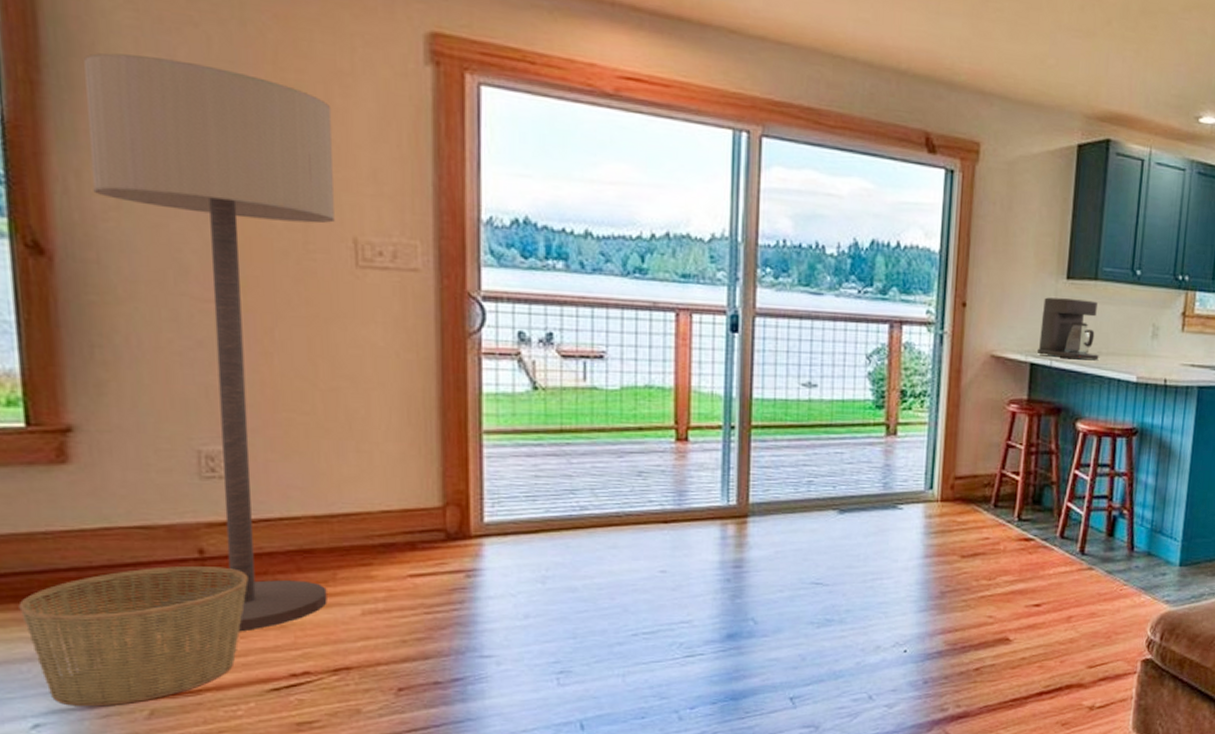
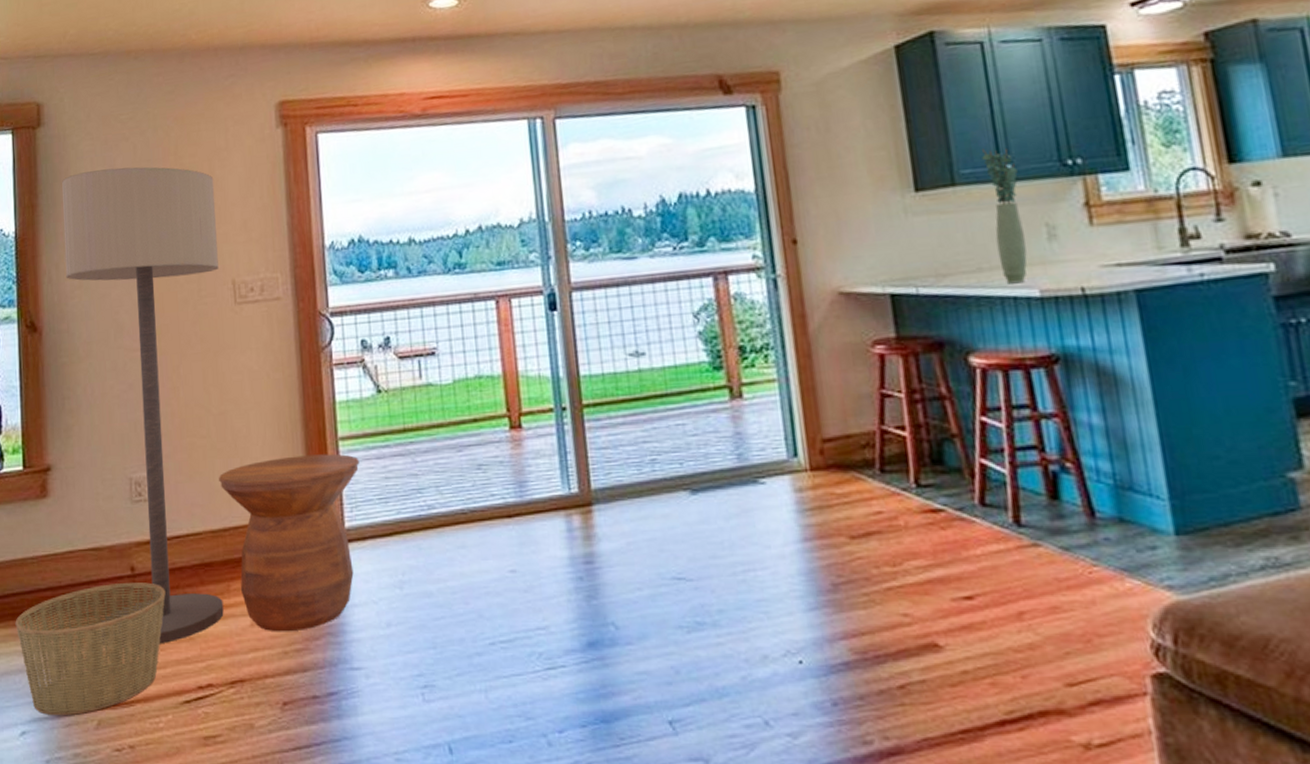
side table: none [326,445,506,622] -> present [219,453,360,632]
coffee maker: present [1037,297,1099,361] -> none [891,209,981,283]
vase: none [1114,253,1144,369] -> present [982,148,1028,284]

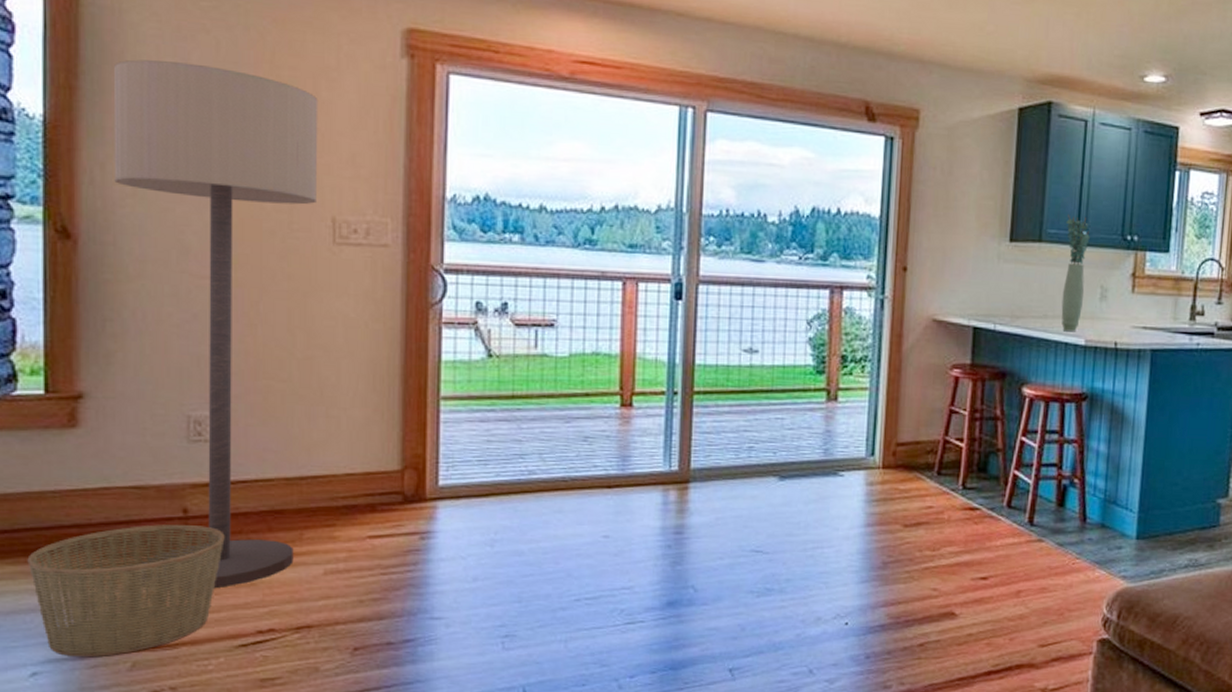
side table: present [219,453,360,632] -> none [299,410,461,582]

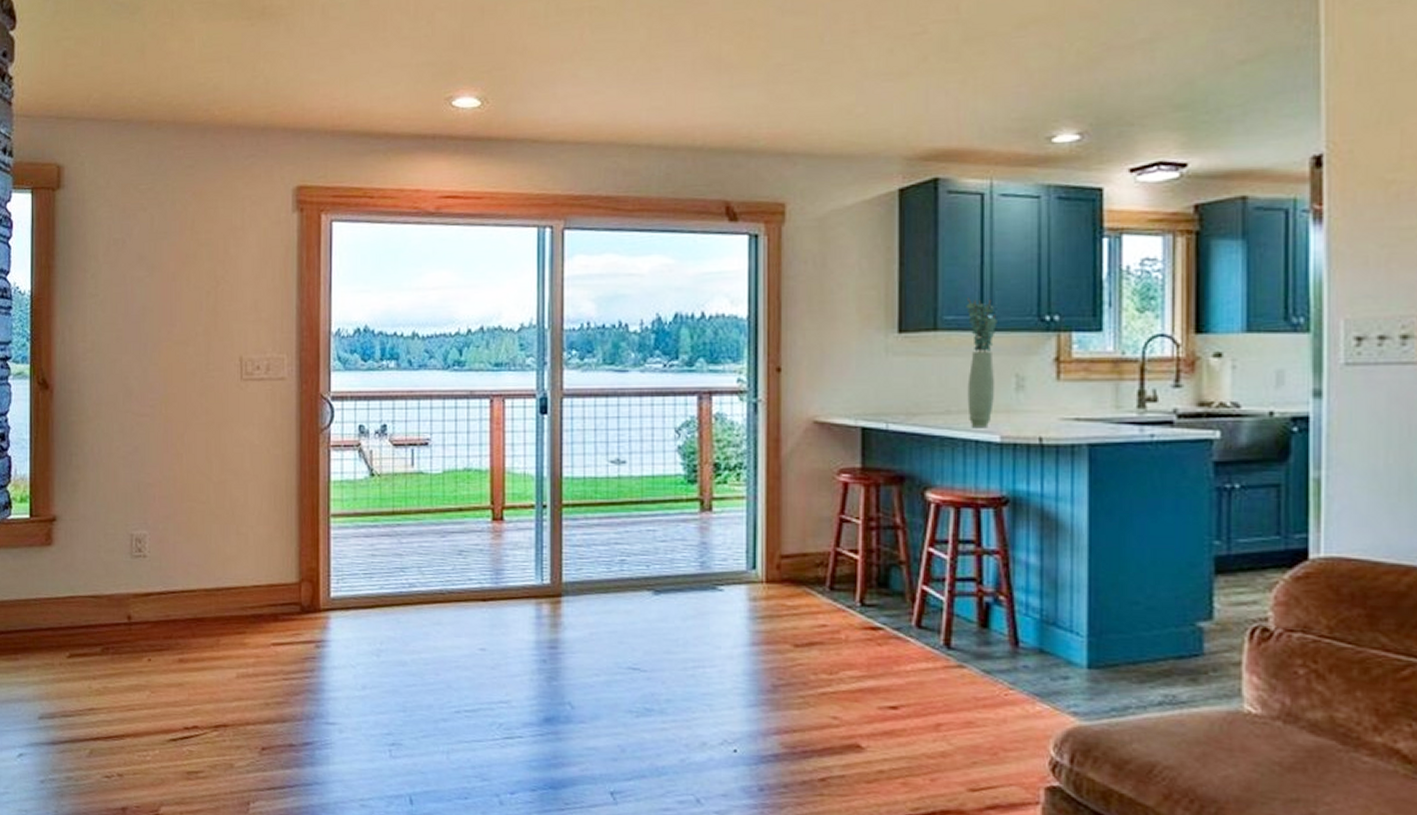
basket: present [27,524,225,658] -> none [17,629,159,743]
floor lamp: present [113,59,319,590] -> none [78,237,228,687]

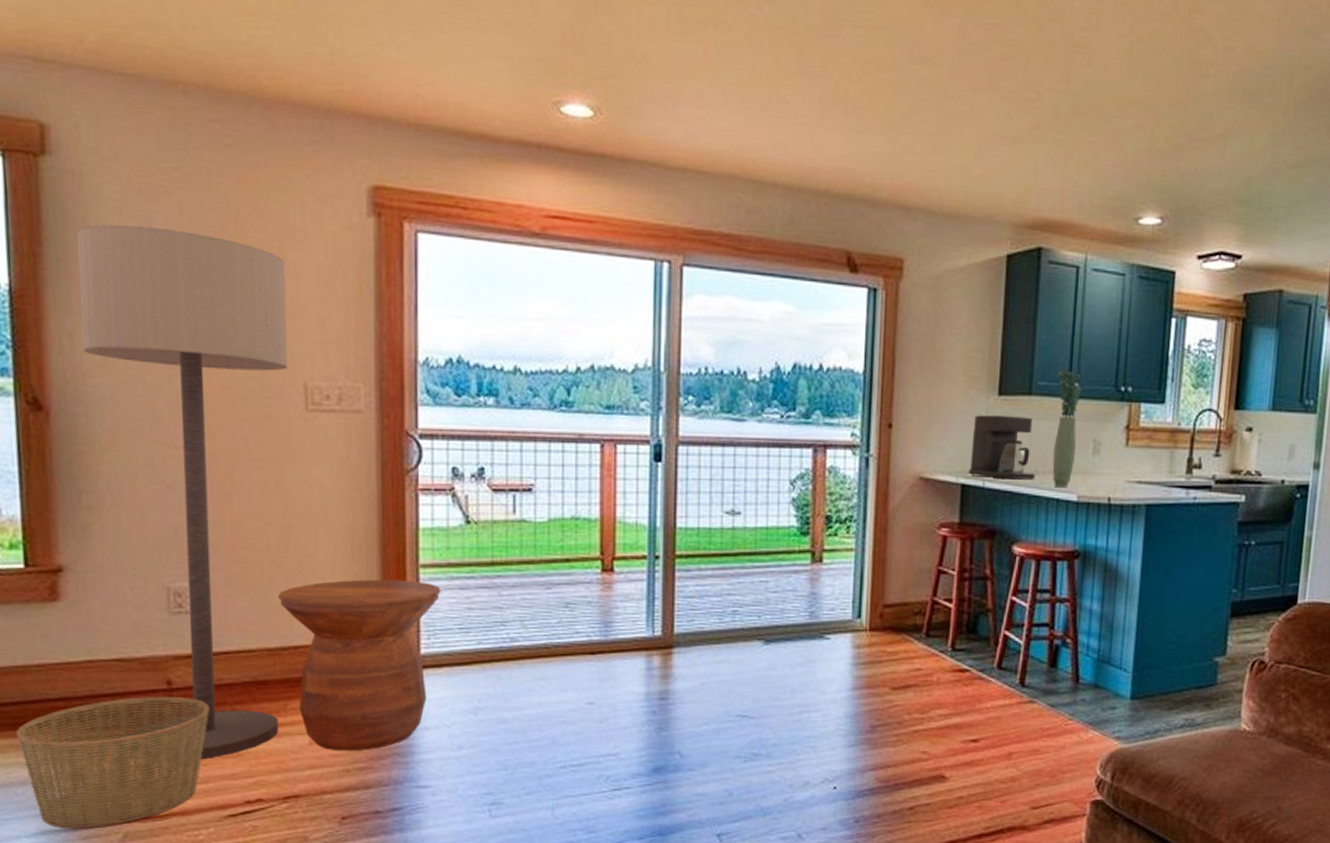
basket: none [17,629,159,743] -> present [16,697,210,829]
floor lamp: none [78,237,228,687] -> present [77,225,287,761]
side table: none [215,527,349,686] -> present [278,579,441,751]
coffee maker: none [869,354,948,421] -> present [969,415,1036,480]

